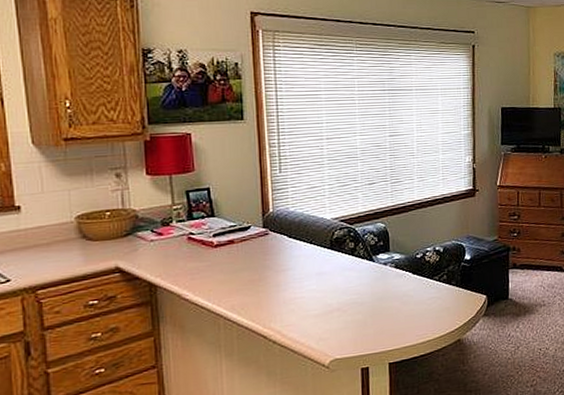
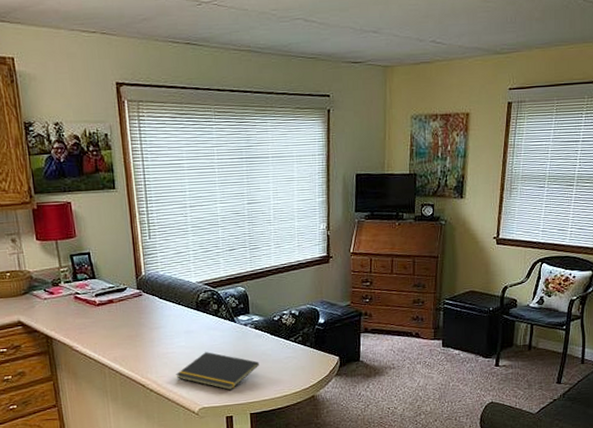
notepad: none [304,295,400,338] -> present [176,352,259,391]

